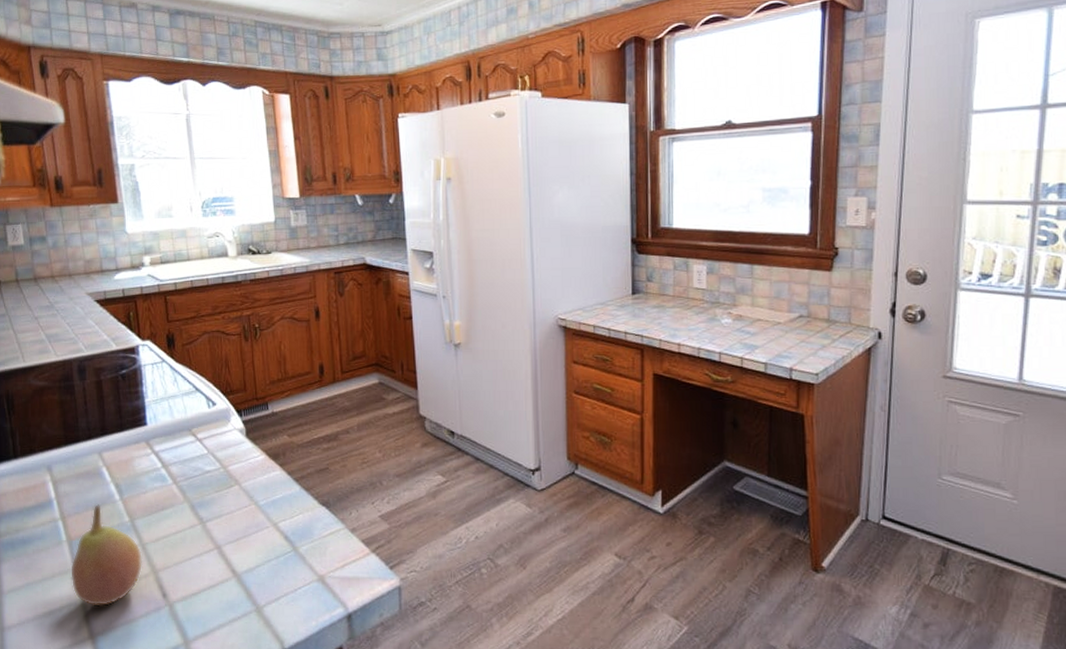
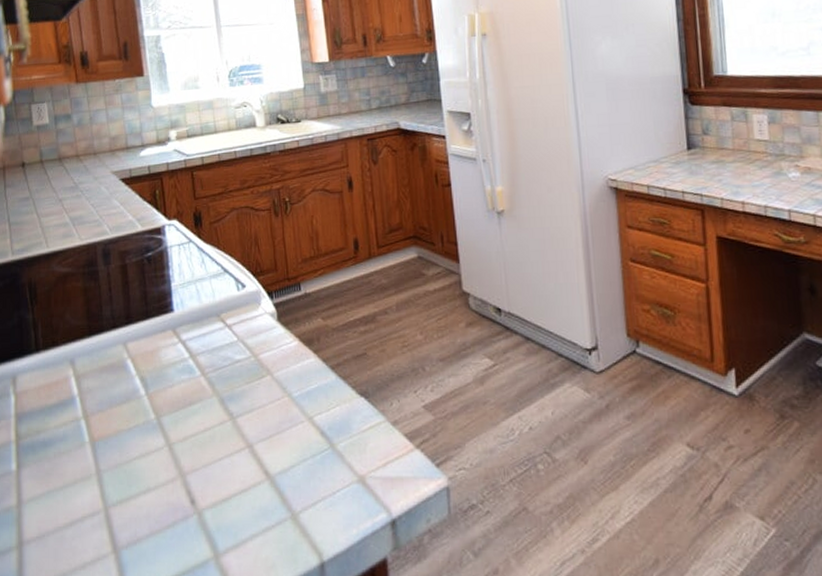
fruit: present [71,504,143,607] -> none [93,401,170,516]

